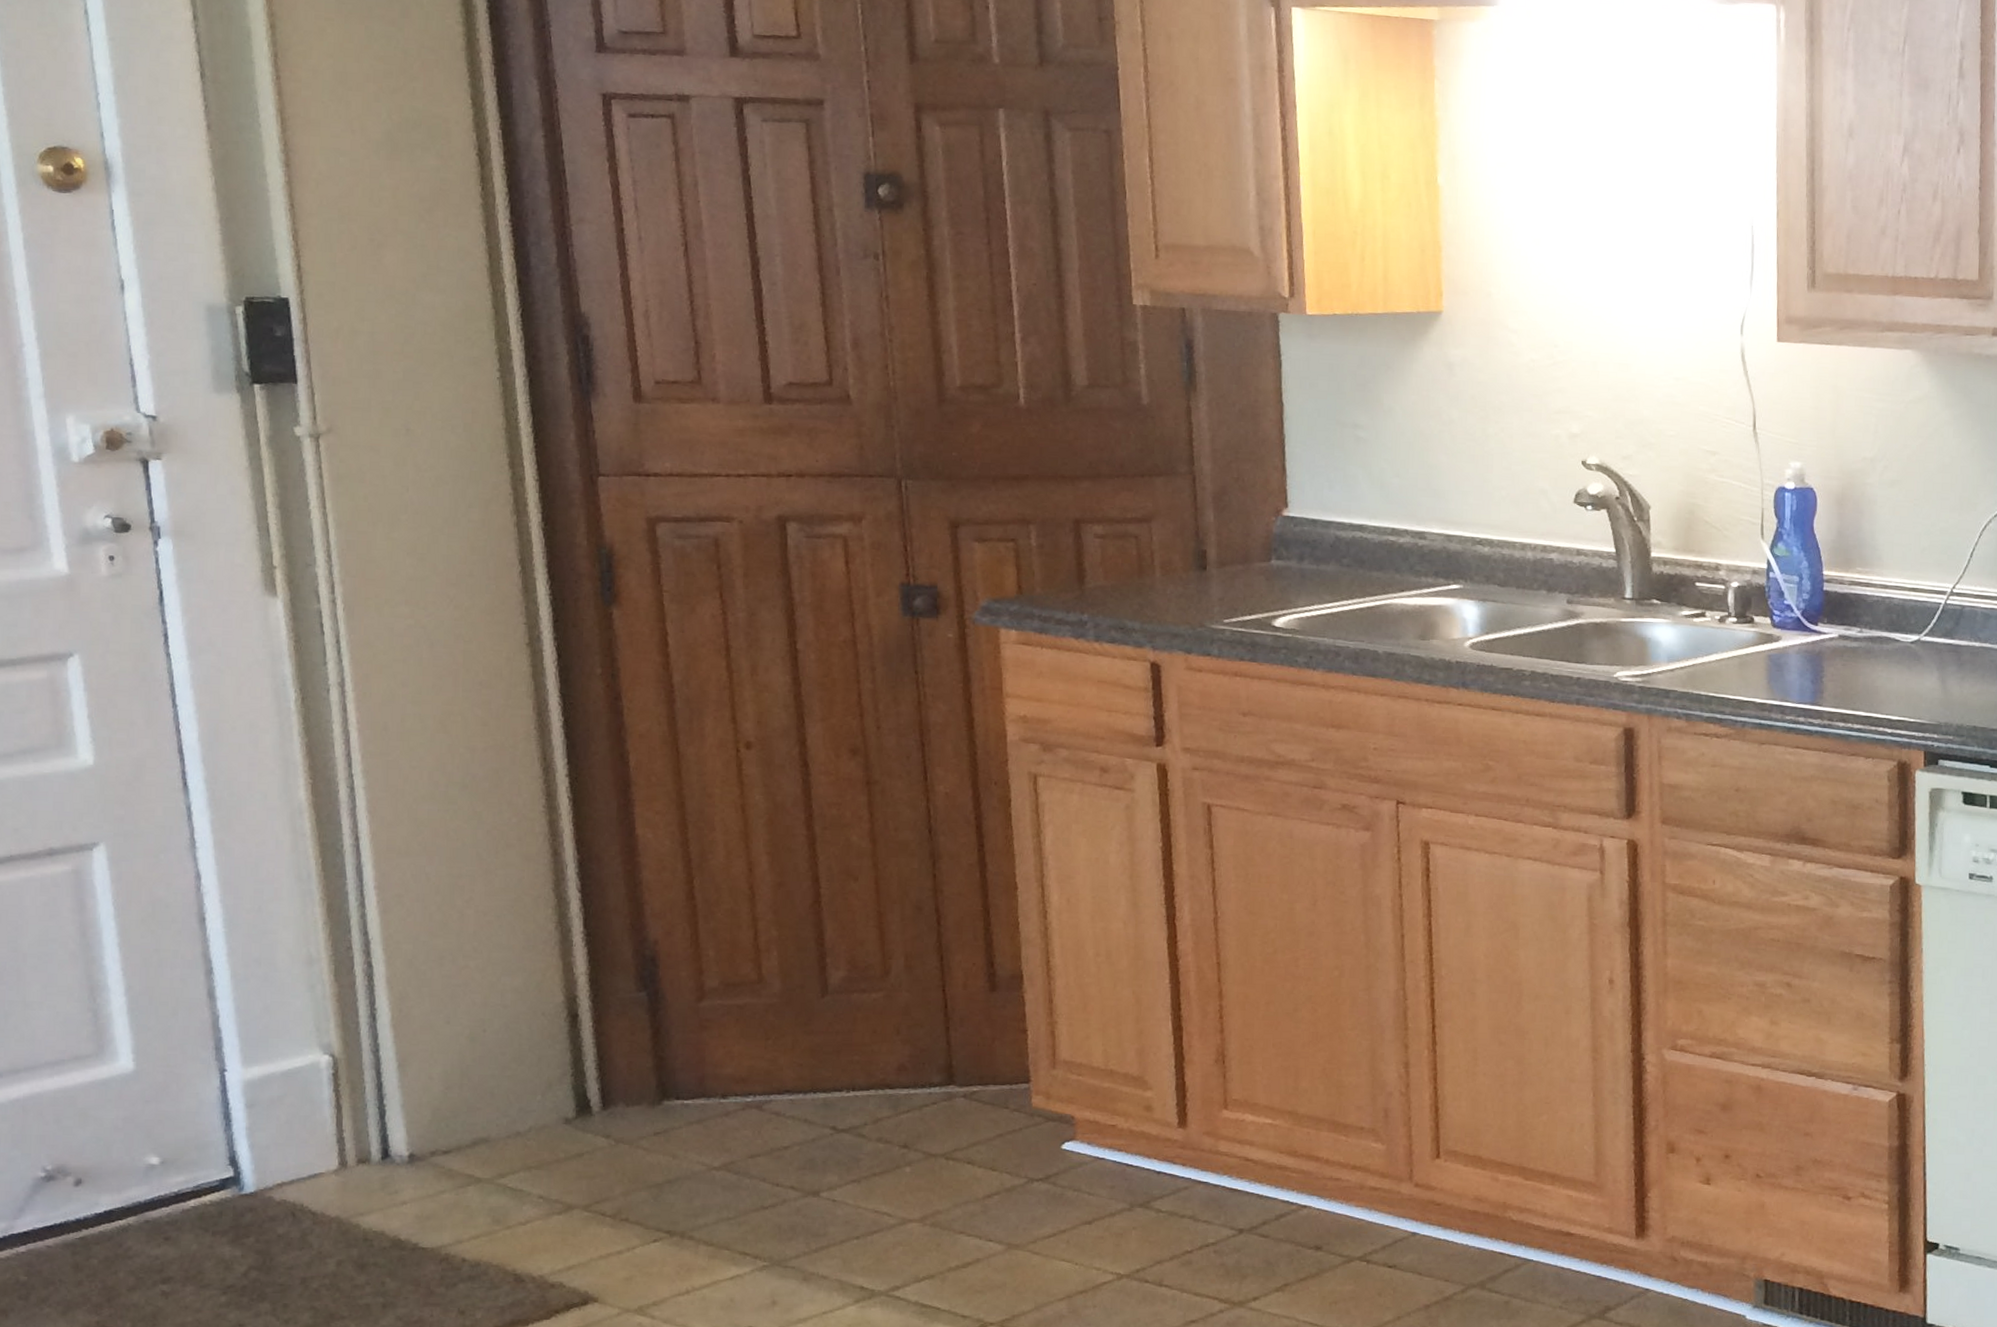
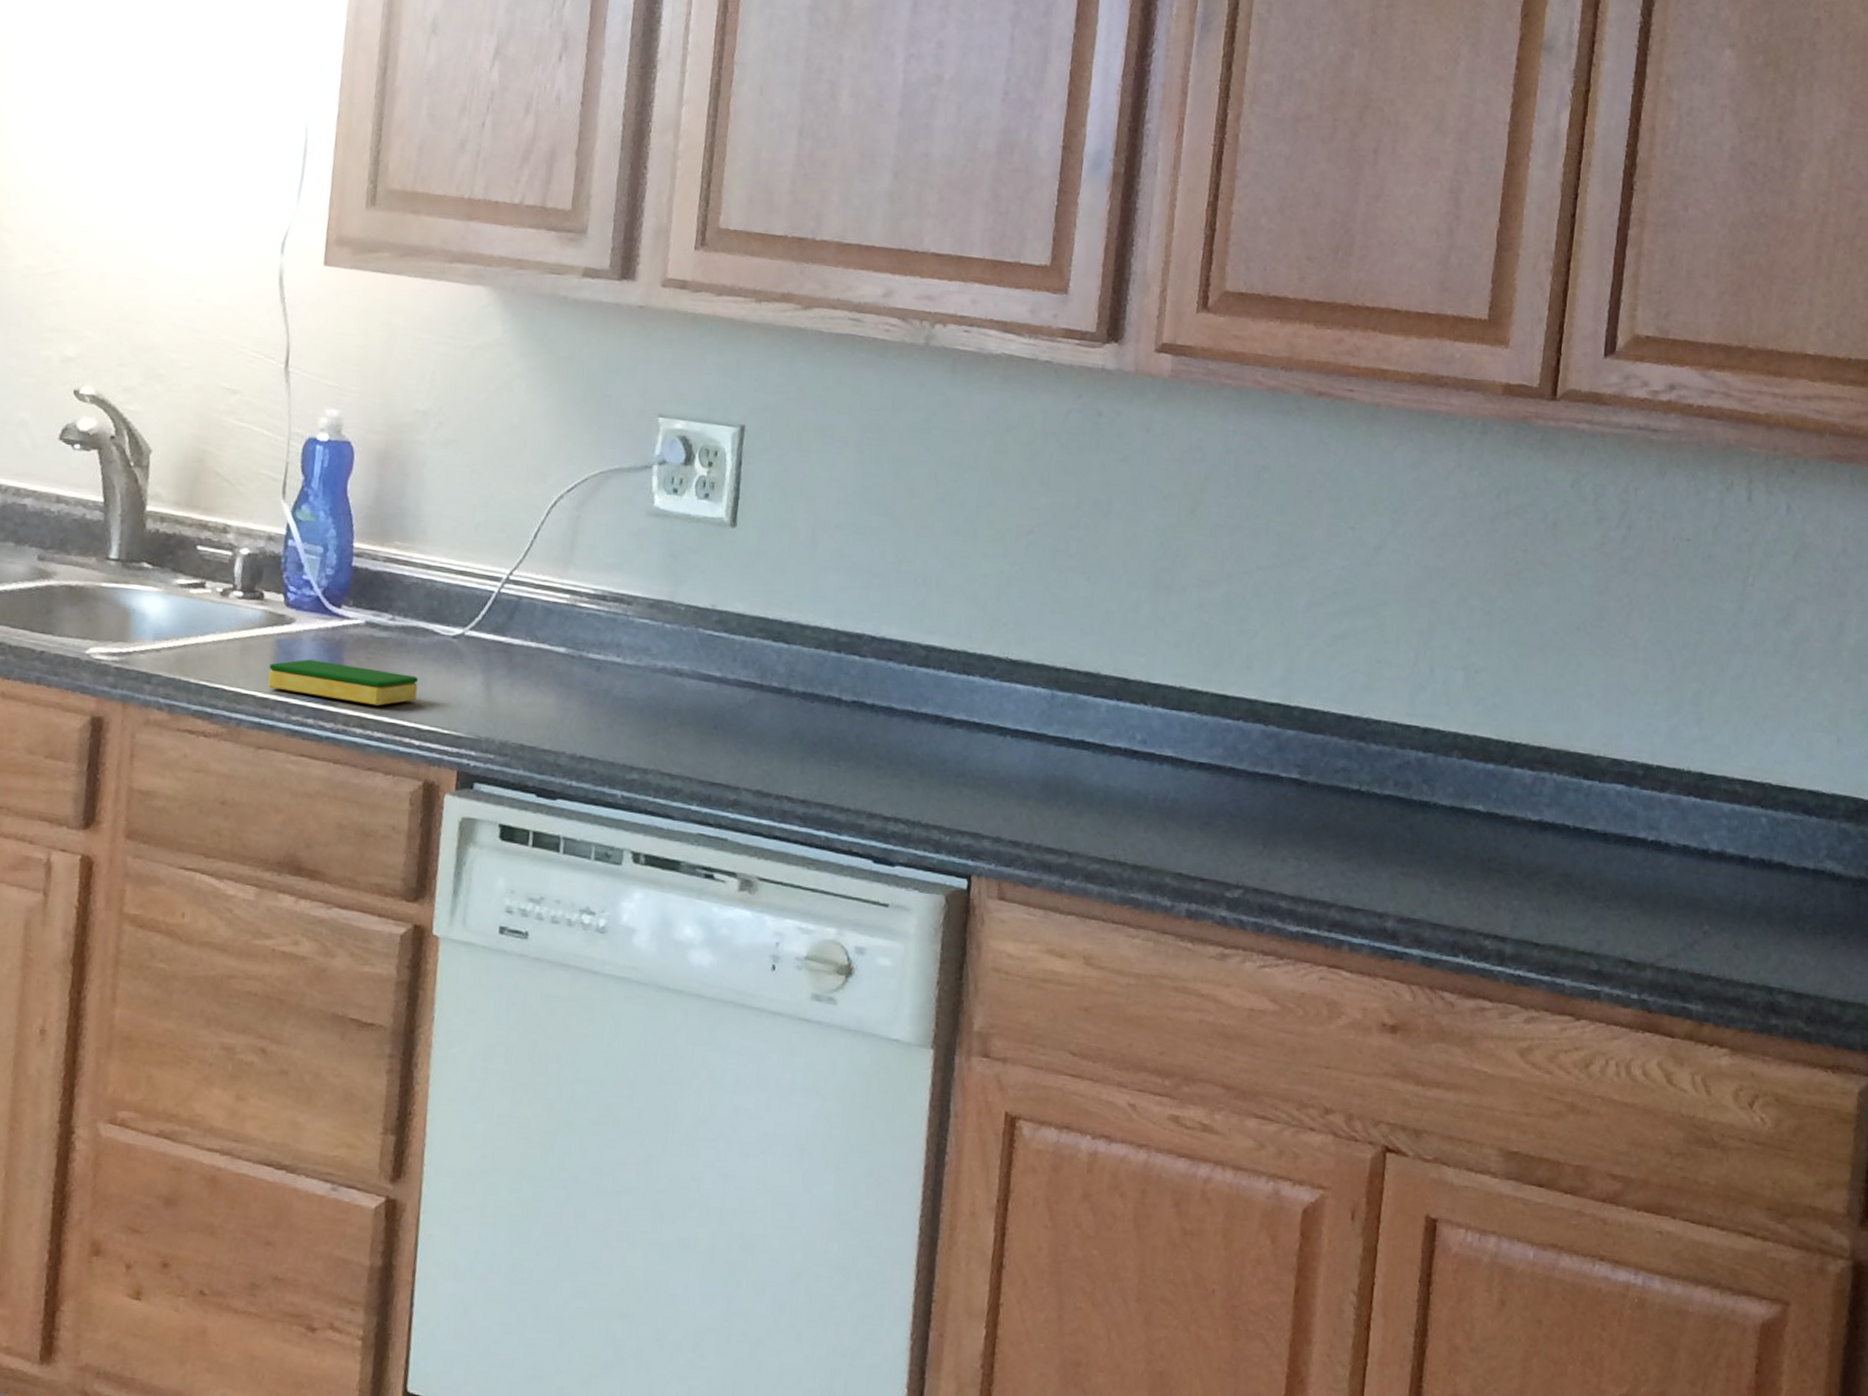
dish sponge: none [1764,669,1886,703] -> present [268,659,418,706]

